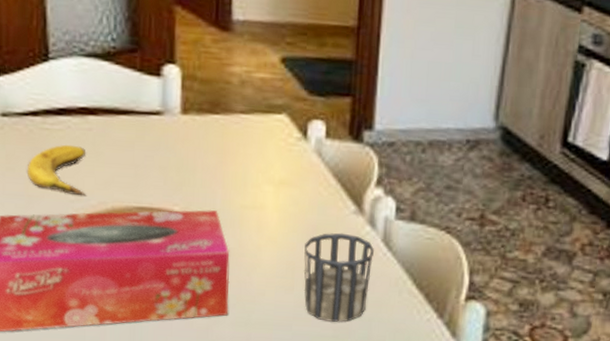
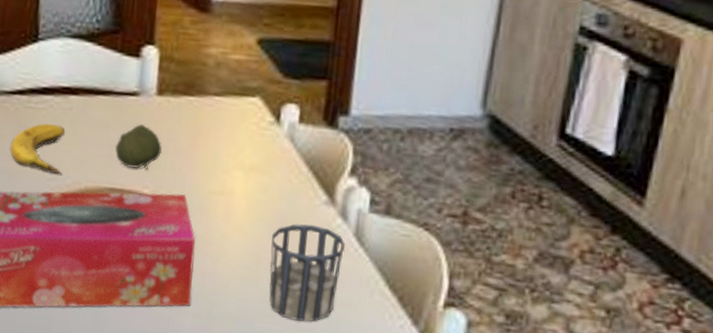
fruit: none [141,142,190,187] -> present [115,123,162,170]

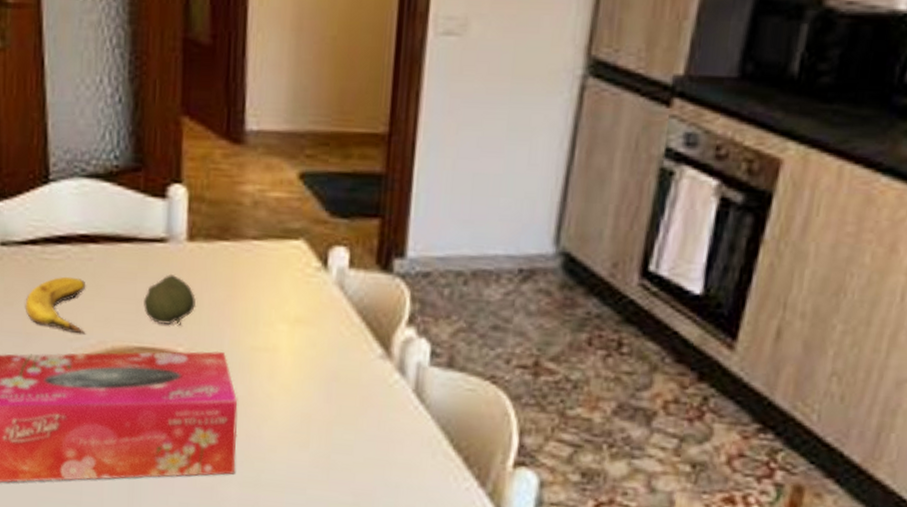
cup: present [269,224,346,323] -> none [320,380,405,488]

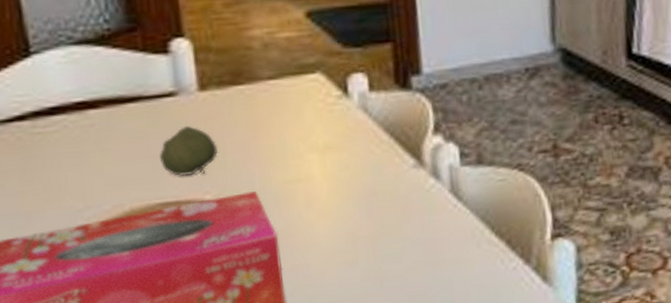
banana: present [25,276,86,334] -> none [19,146,96,203]

